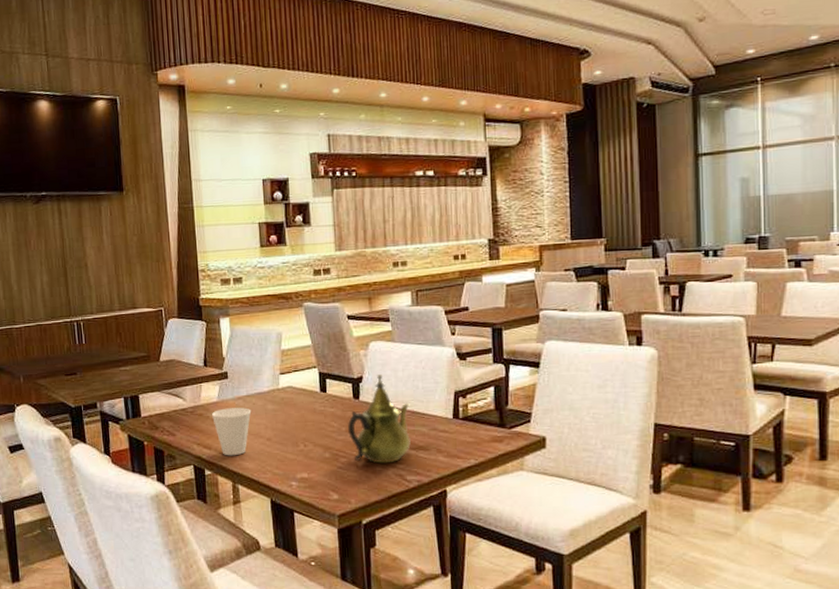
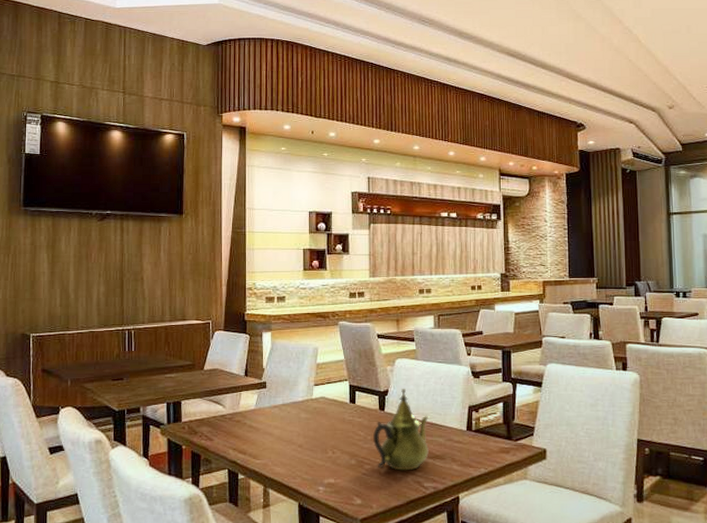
cup: present [211,407,252,456] -> none [248,416,286,461]

